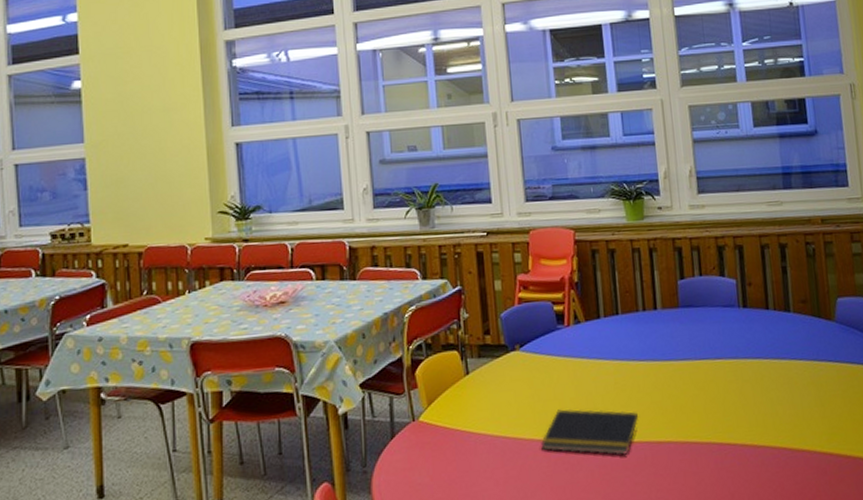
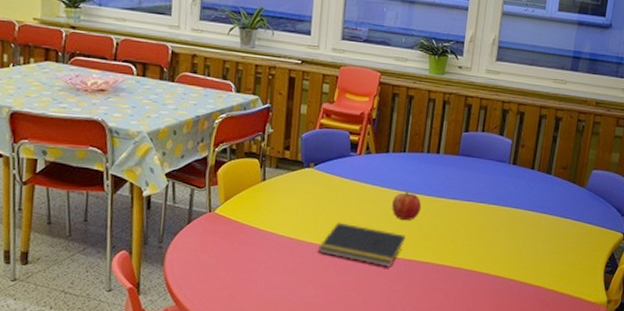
apple: none [615,360,650,395] -> present [392,191,422,220]

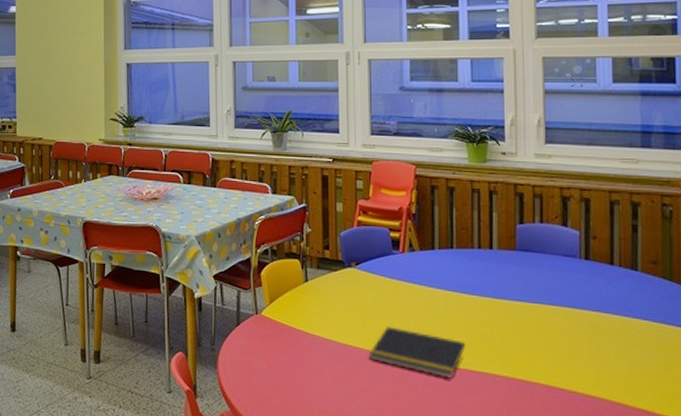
apple: present [392,191,422,220] -> none [445,292,480,325]

